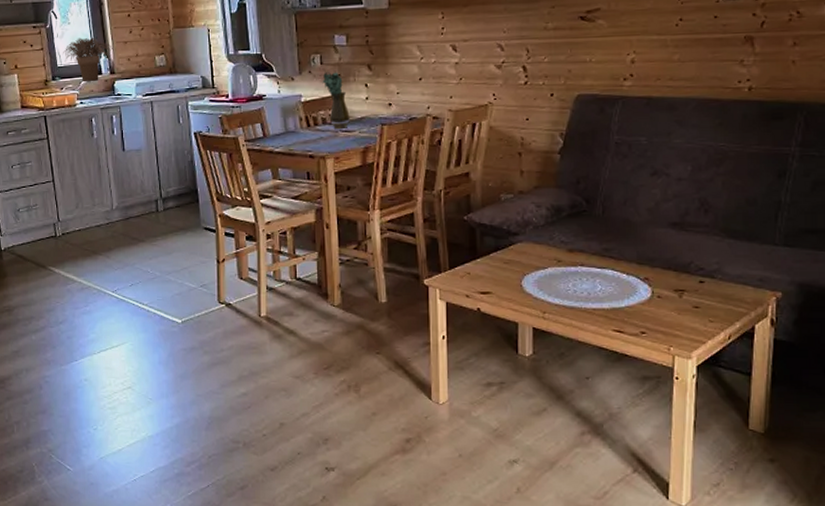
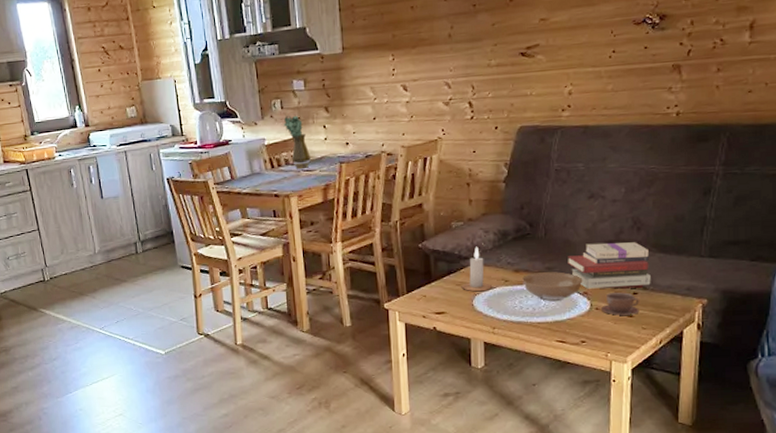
potted plant: present [63,37,113,83] -> none [39,93,86,136]
candle: none [509,221,543,272] -> present [461,246,492,292]
bowl: none [577,254,644,285] -> present [522,272,583,301]
books: none [626,224,719,276] -> present [567,242,651,289]
teacup: none [663,280,706,305] -> present [600,292,640,315]

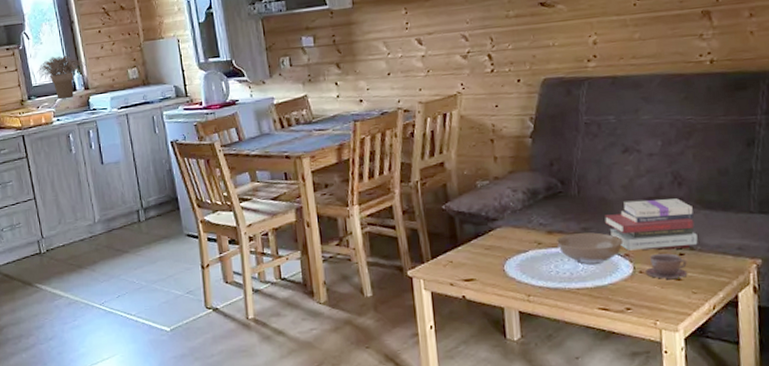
potted plant: none [39,93,86,136] -> present [37,55,86,100]
vase: present [283,114,311,170] -> none [293,71,323,130]
candle: present [461,246,492,292] -> none [490,206,524,256]

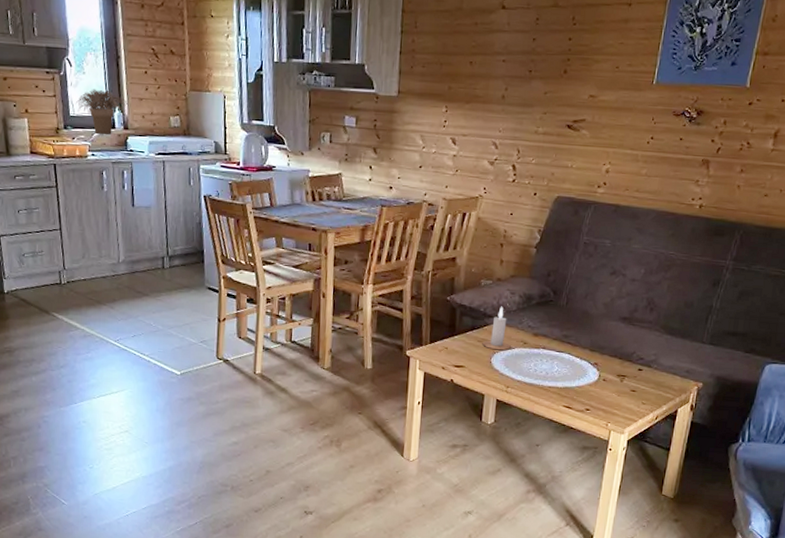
candle: none [490,206,524,256] -> present [482,306,511,351]
bowl: present [557,232,624,265] -> none [540,338,596,368]
books: present [604,198,698,251] -> none [582,317,658,365]
teacup: present [644,253,688,279] -> none [607,366,643,390]

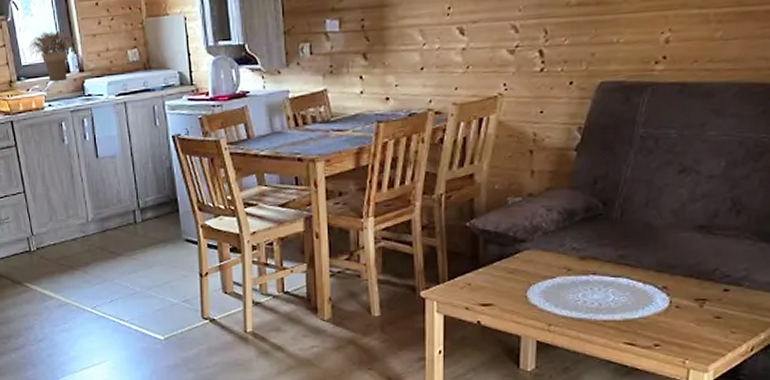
candle: present [482,306,511,351] -> none [514,227,551,282]

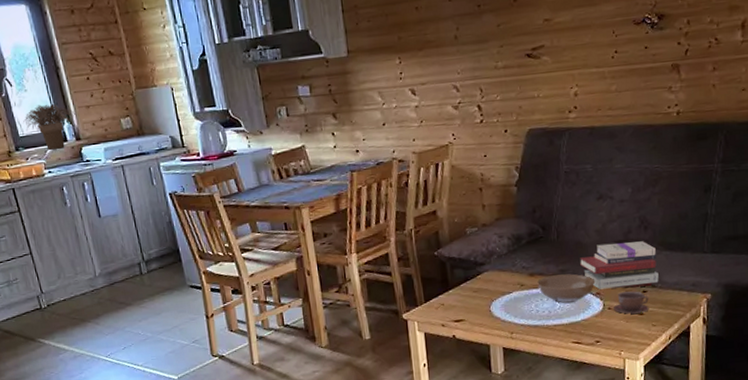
bowl: none [589,261,663,295] -> present [537,273,596,303]
books: none [645,227,748,284] -> present [579,241,659,290]
teacup: none [681,288,730,316] -> present [613,291,649,314]

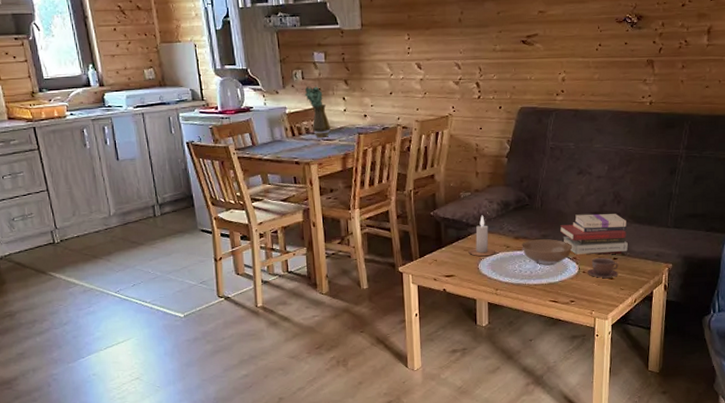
potted plant: present [23,104,76,151] -> none [48,50,100,94]
vase: none [290,121,321,180] -> present [304,84,331,139]
candle: none [478,252,508,298] -> present [468,215,495,257]

